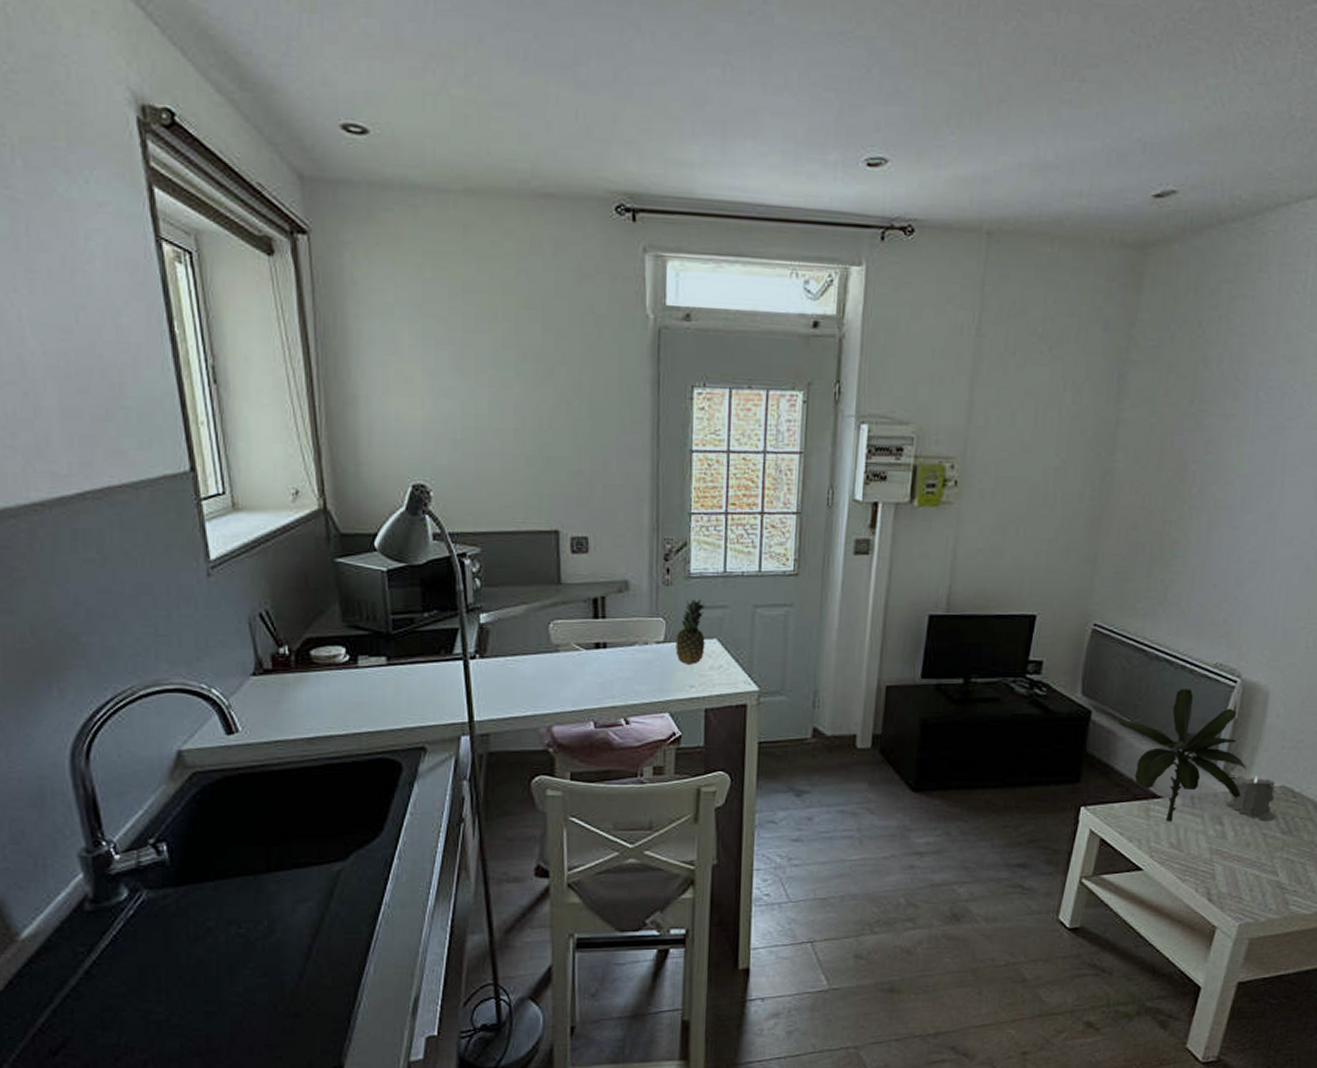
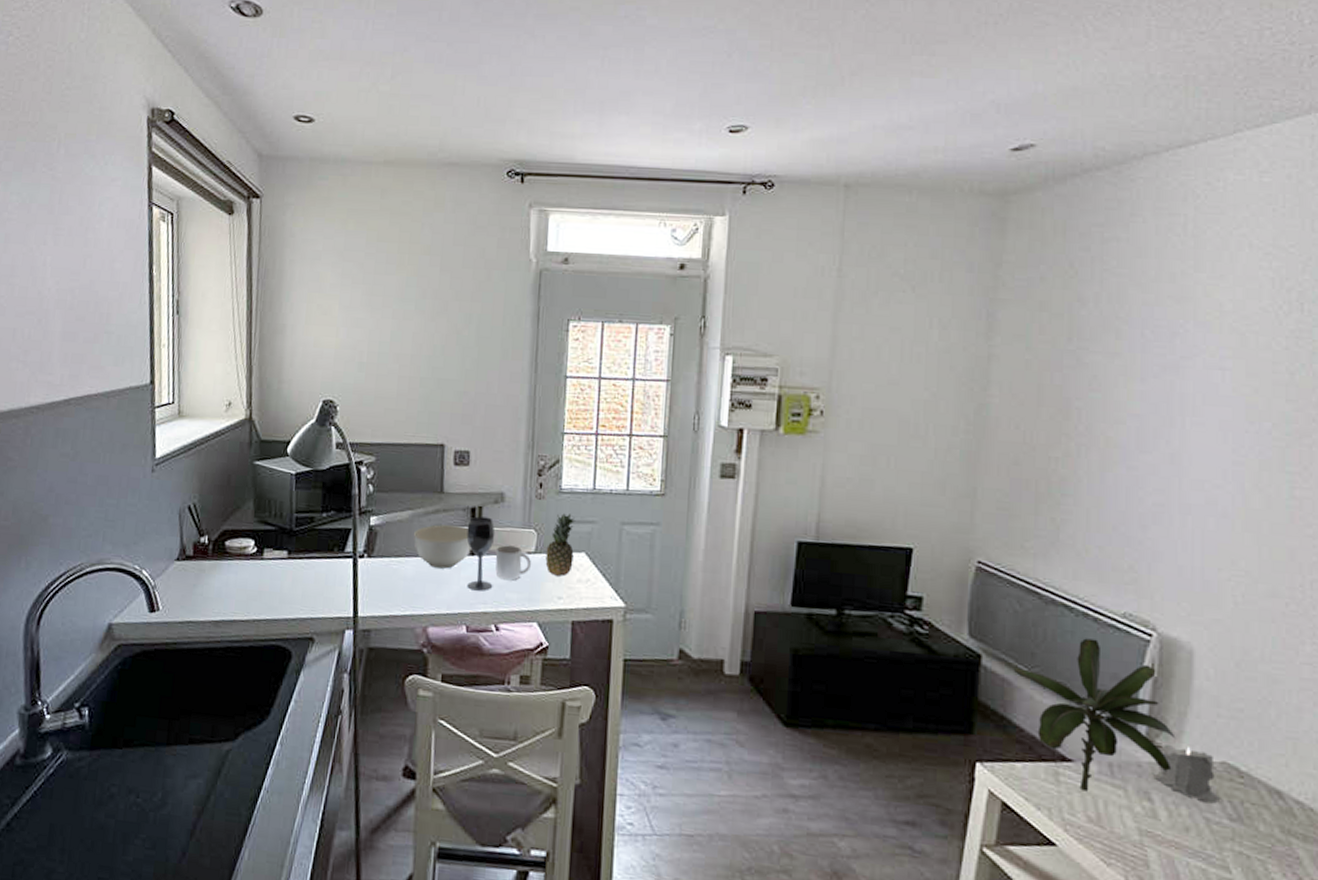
bowl: none [529,617,595,665] -> present [413,524,471,569]
wine glass: none [589,607,621,687] -> present [466,516,496,592]
mug: none [621,636,662,672] -> present [495,545,532,581]

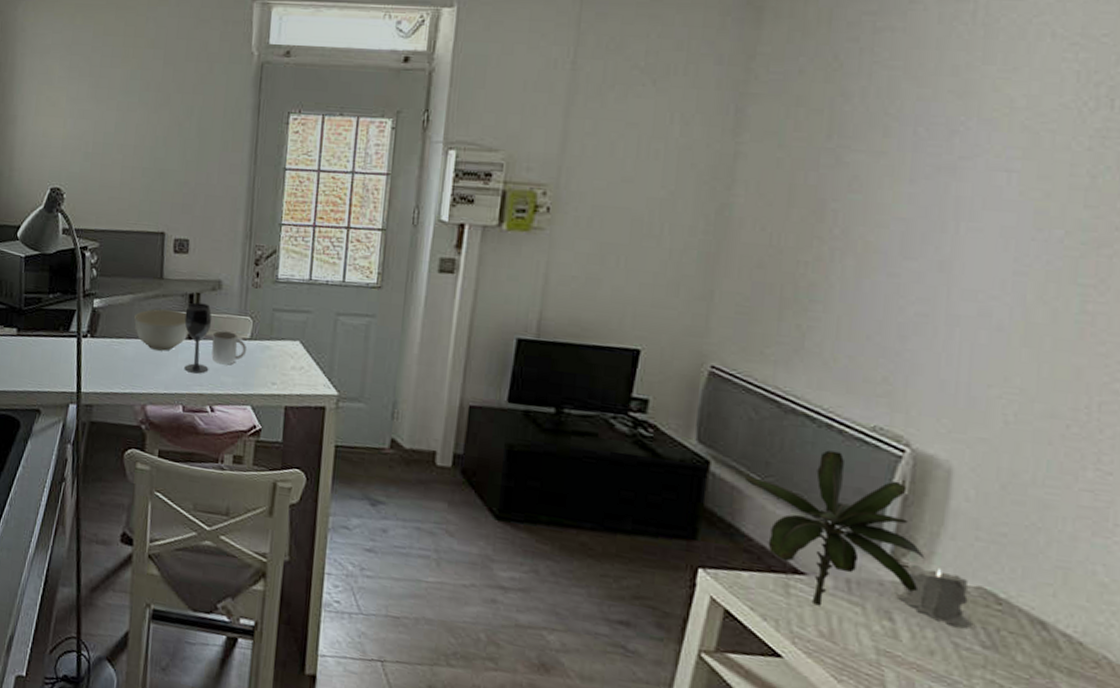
fruit: present [545,513,576,578] -> none [260,302,291,364]

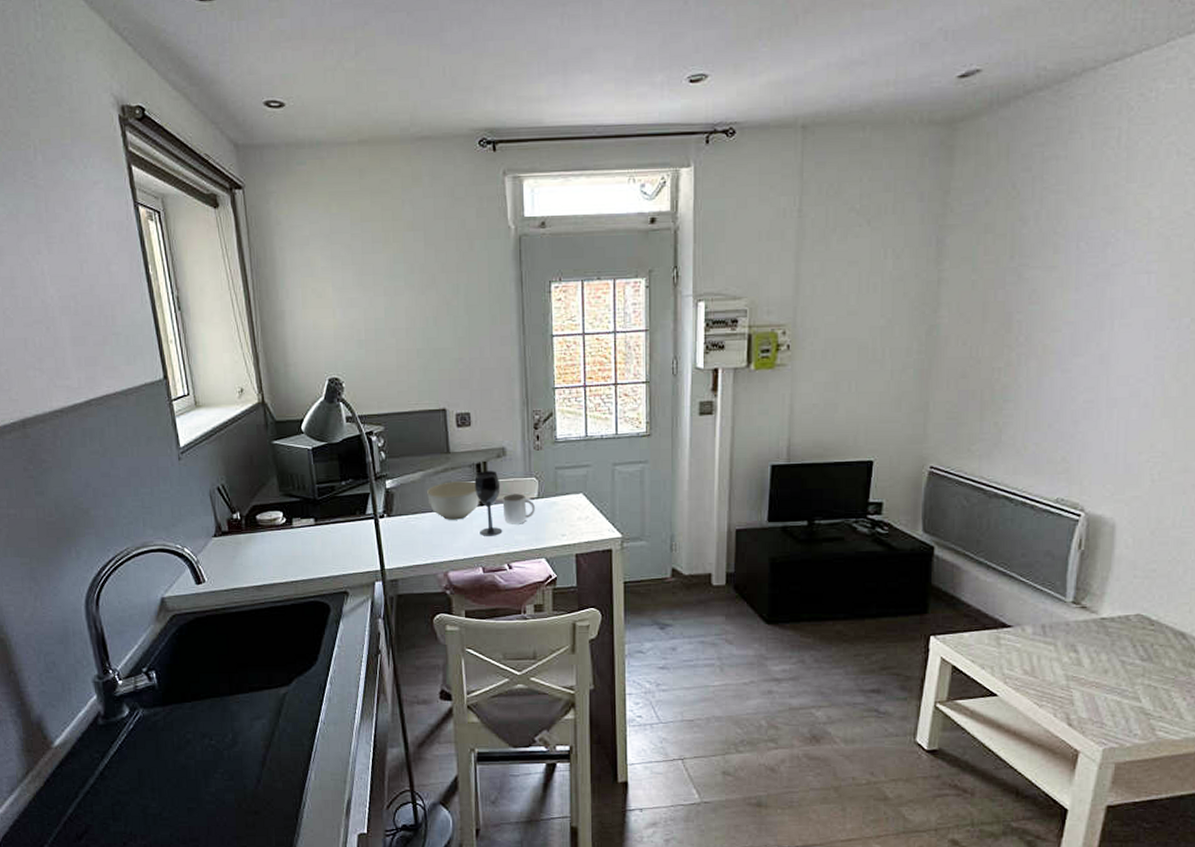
plant: present [744,450,925,606] -> none [961,523,1099,650]
candle: present [893,565,974,629] -> none [1076,604,1135,649]

